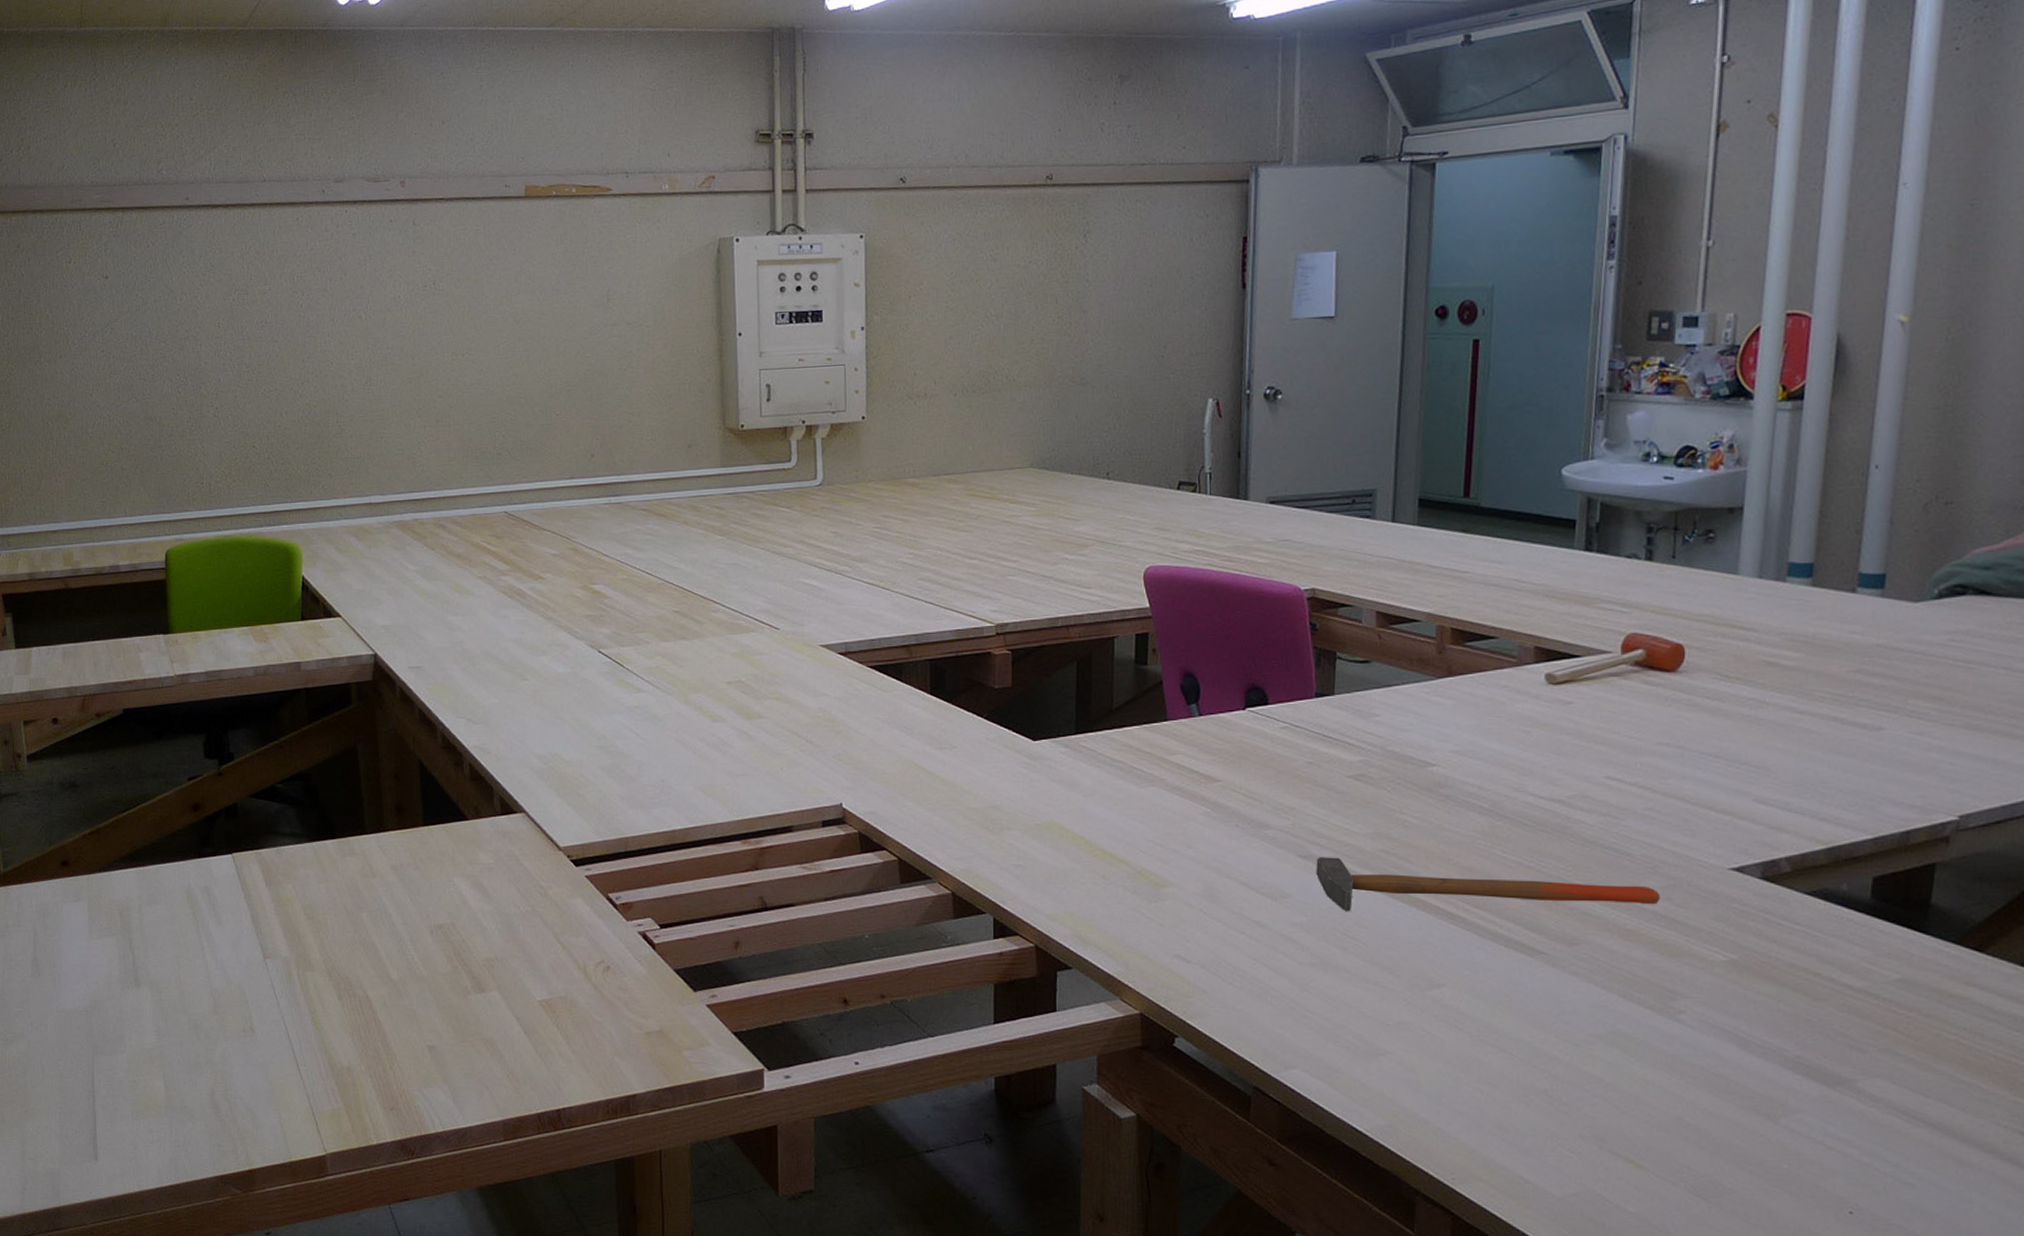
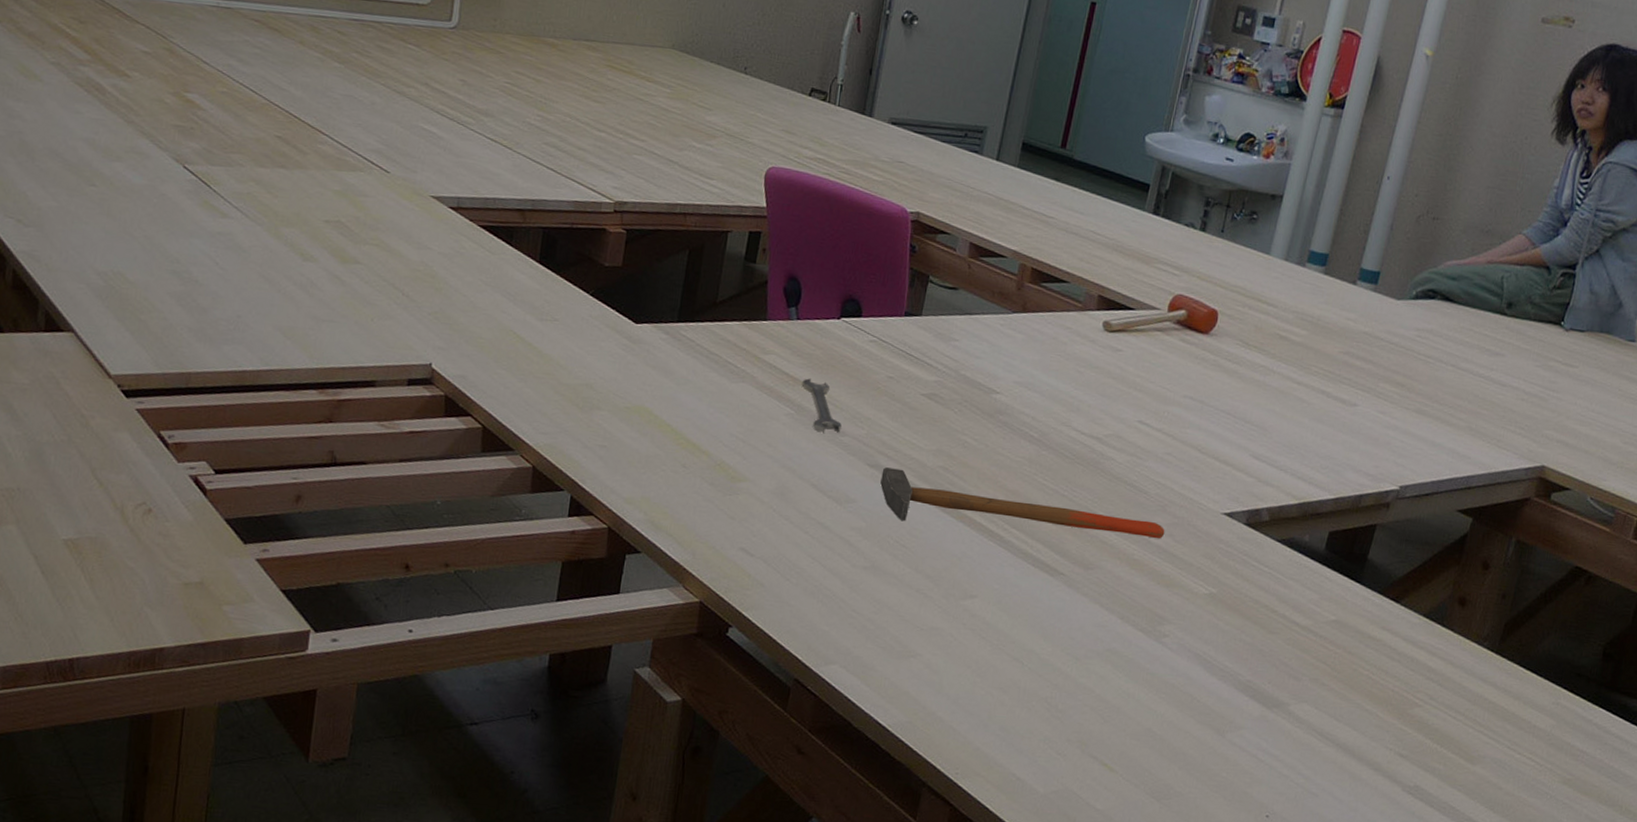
wrench: none [1214,774,1264,828] -> present [801,378,842,433]

